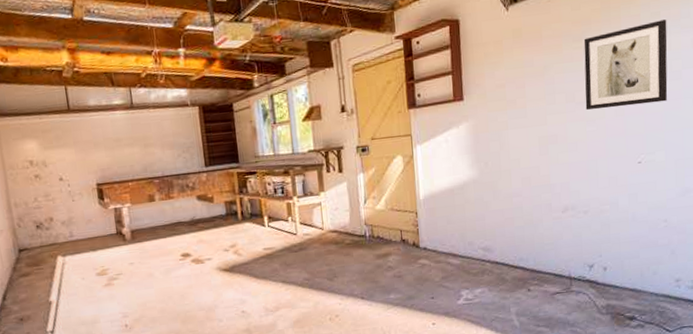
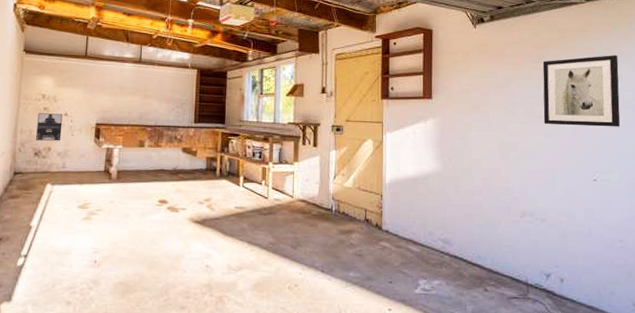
wall art: none [29,179,62,212] -> present [36,113,63,141]

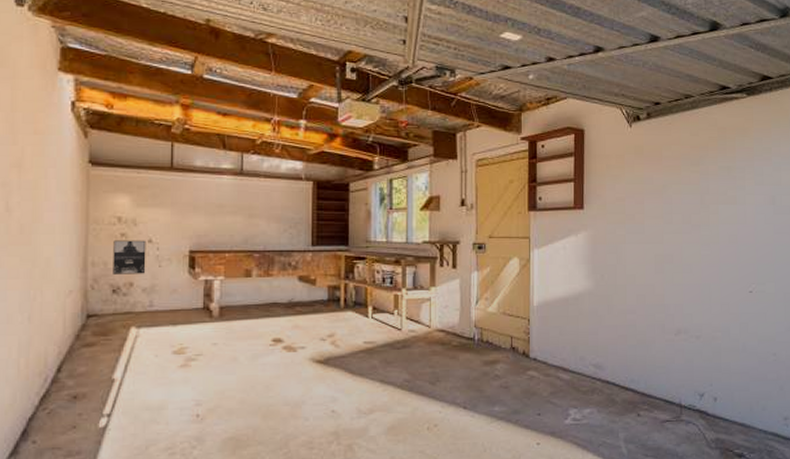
wall art: present [542,55,620,127] -> none [700,156,778,234]

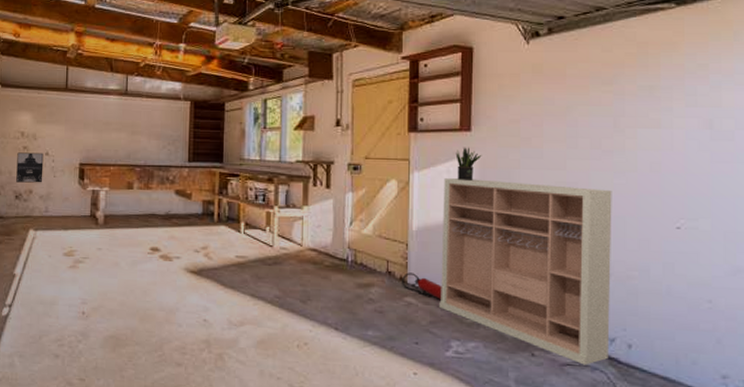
fire extinguisher: none [525,347,561,371] -> present [402,272,442,299]
shelving unit: none [558,254,700,420] -> present [439,178,612,365]
potted plant: none [570,224,593,256] -> present [455,147,482,180]

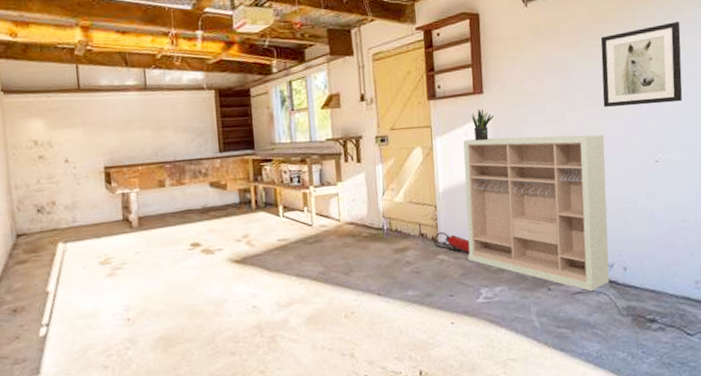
wall art: present [16,152,44,183] -> none [32,160,66,195]
wall art: none [613,73,717,163] -> present [600,22,683,108]

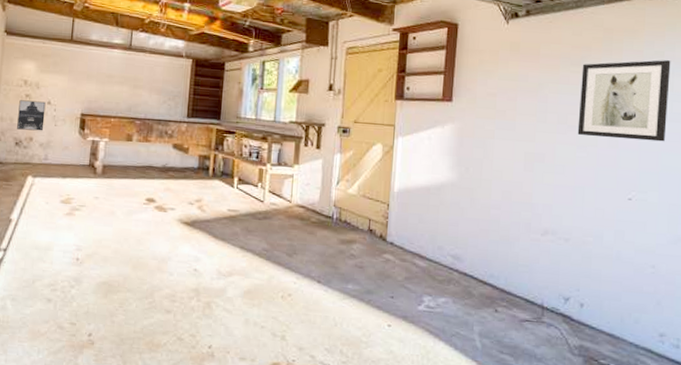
wall art: none [32,160,66,195] -> present [17,100,46,131]
fire extinguisher: present [434,232,470,253] -> none [382,231,418,257]
shelving unit: present [463,134,609,291] -> none [414,144,574,322]
potted plant: present [471,109,494,141] -> none [437,116,461,148]

